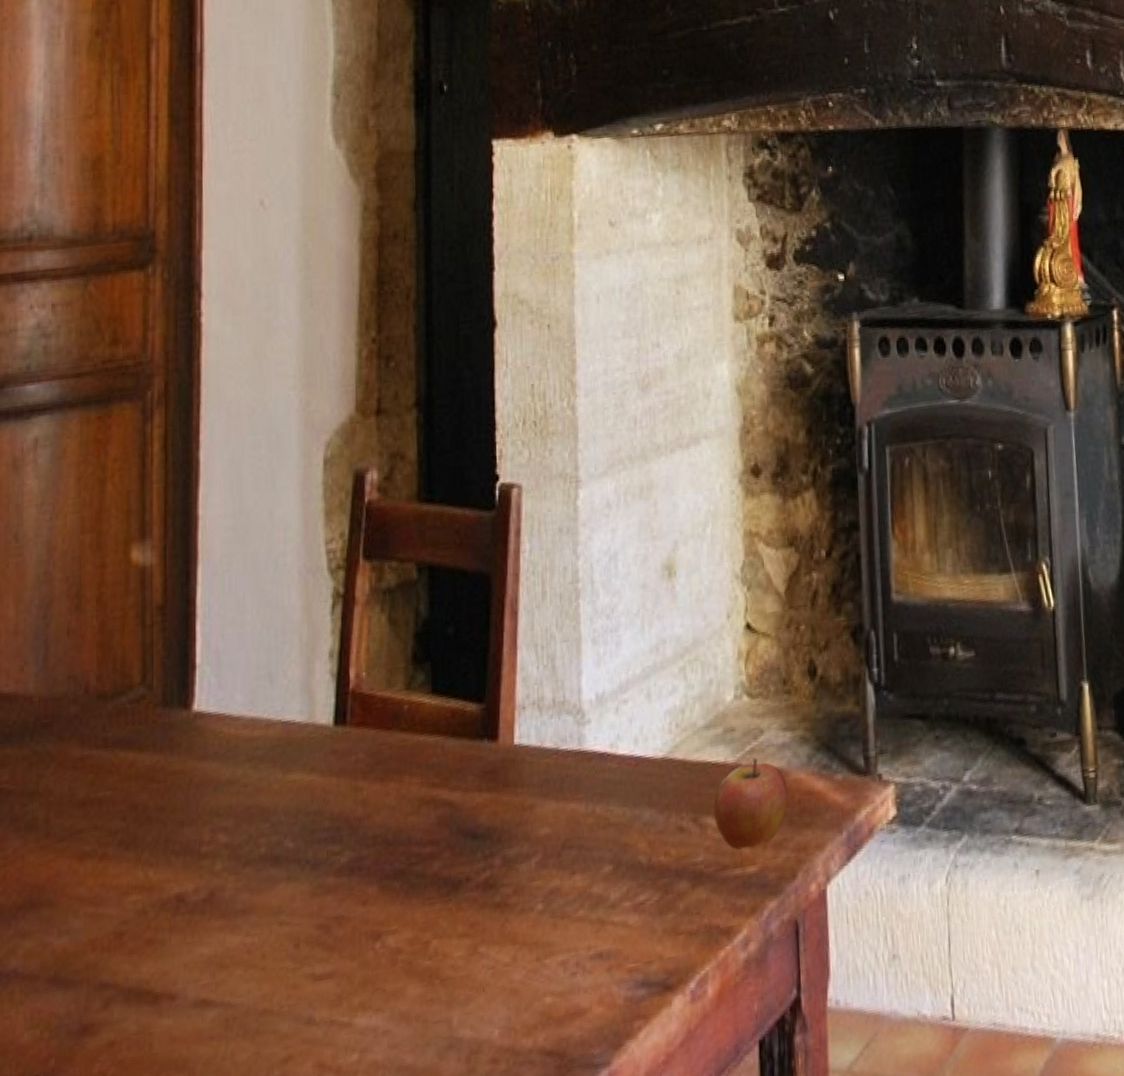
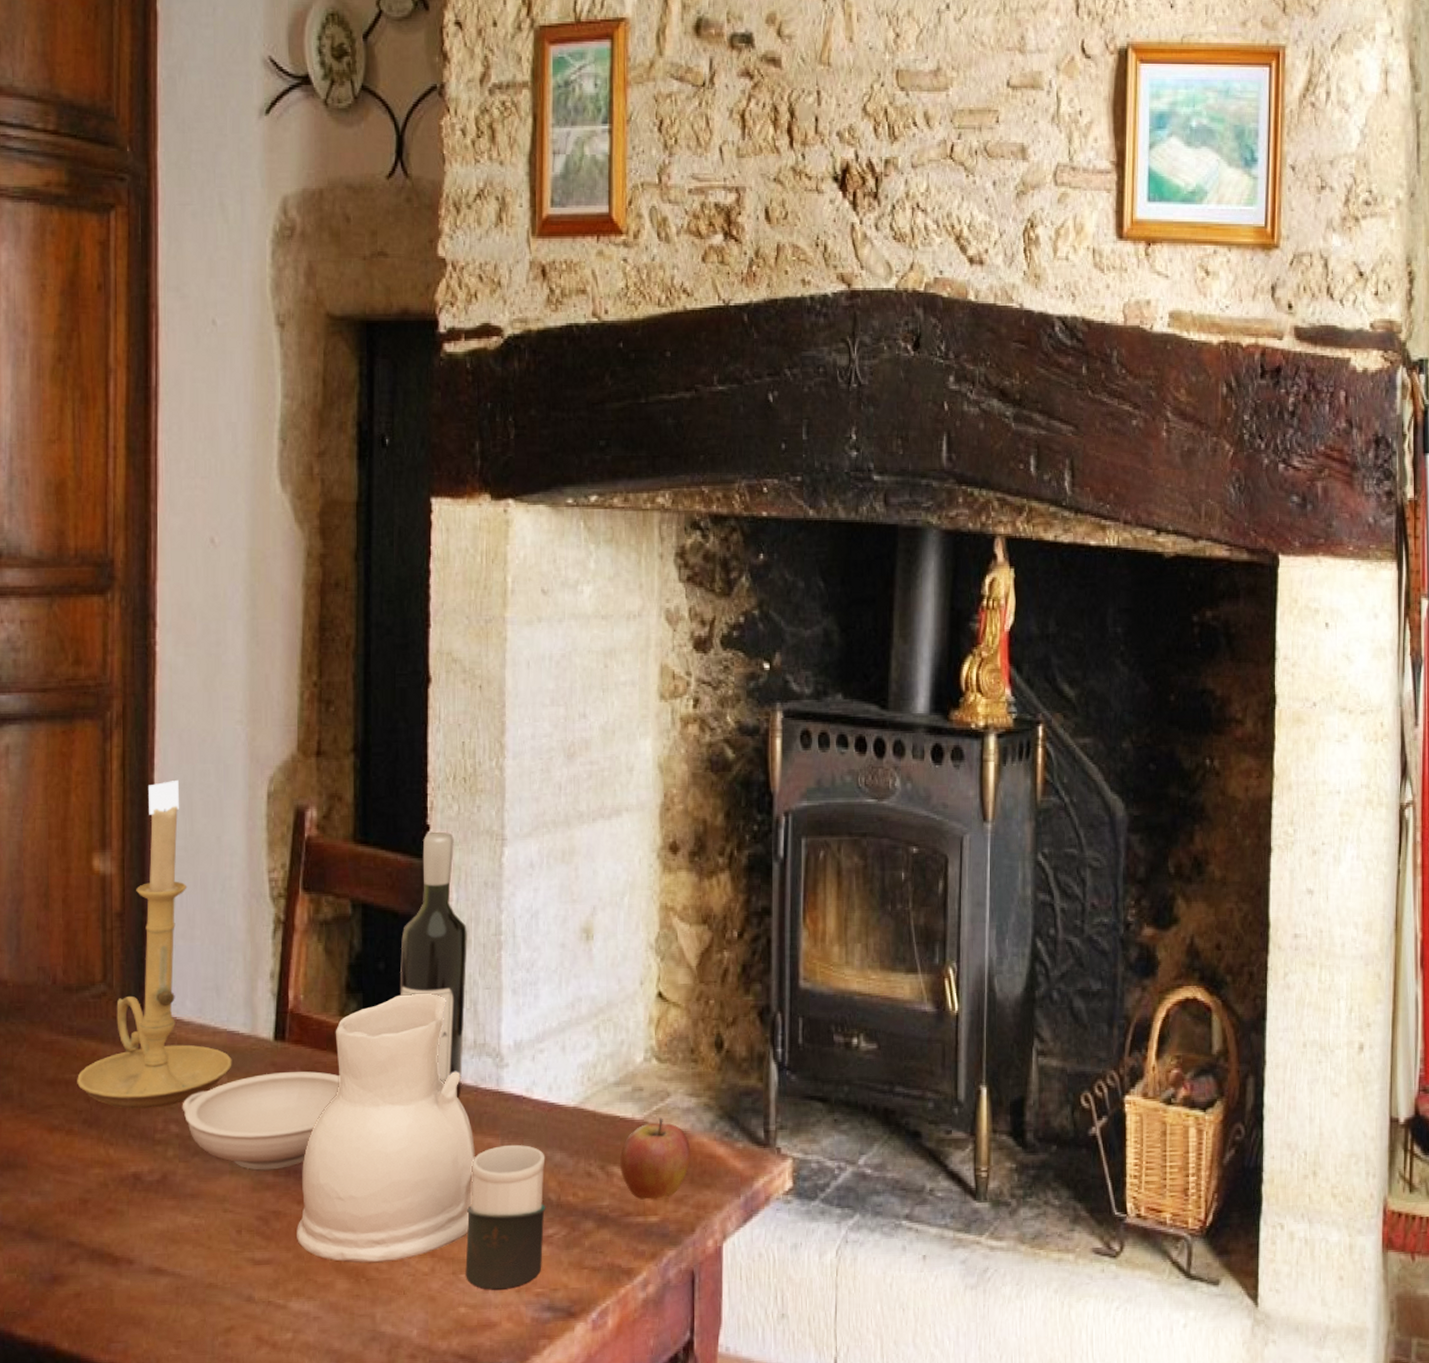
candle holder: none [110,455,288,823] -> present [76,779,232,1109]
ceramic bowl: none [231,754,408,873] -> present [182,1071,340,1170]
ceramic pitcher: none [362,653,557,964] -> present [297,993,475,1263]
bottle: none [470,480,543,764] -> present [399,831,468,1098]
cup: none [549,806,636,972] -> present [465,1144,546,1290]

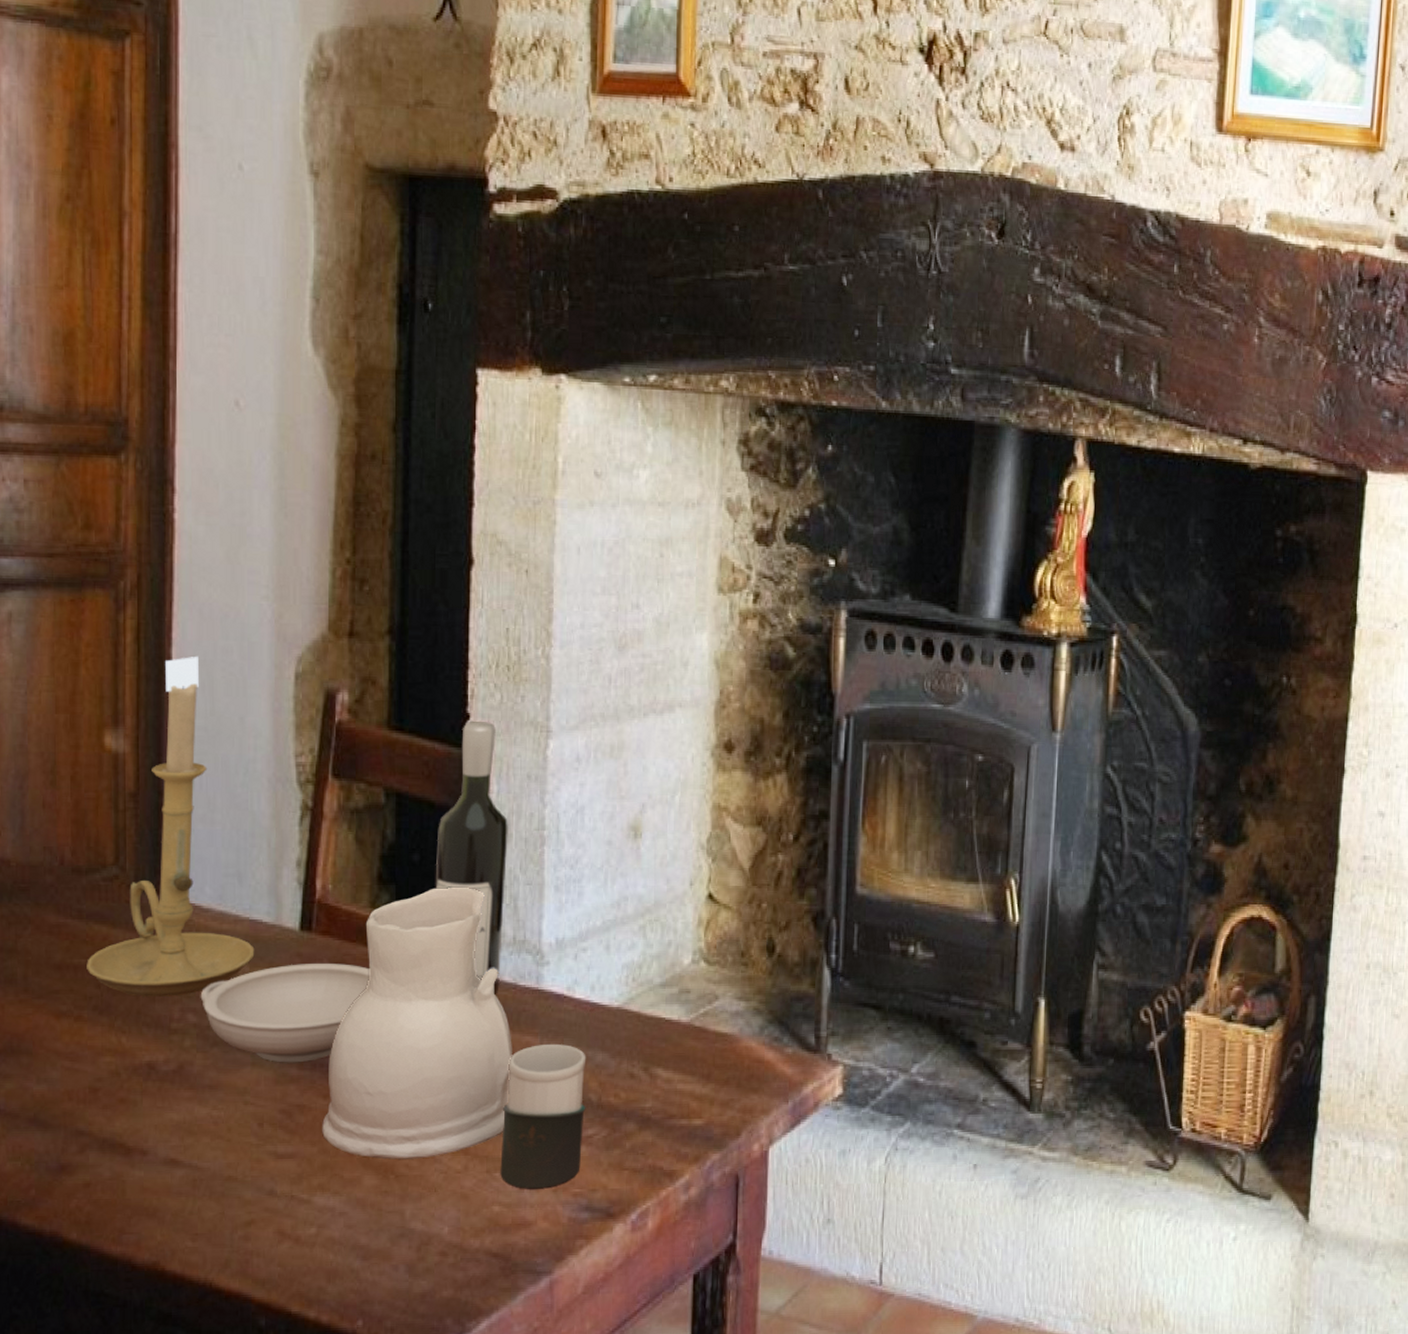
apple: present [620,1118,691,1200] -> none [665,1021,739,1102]

